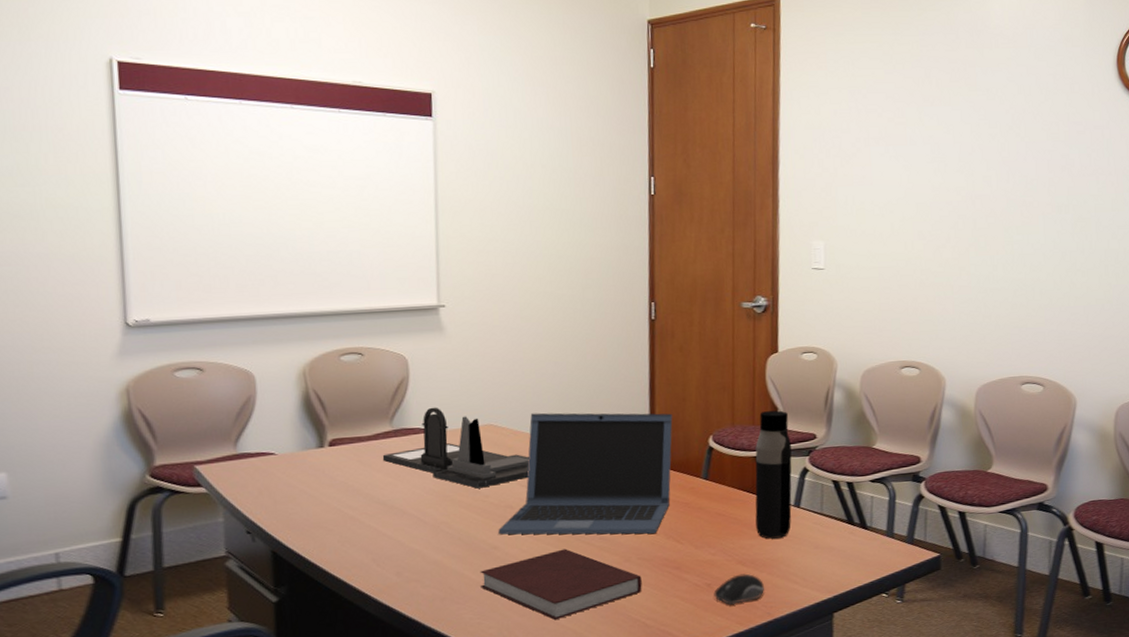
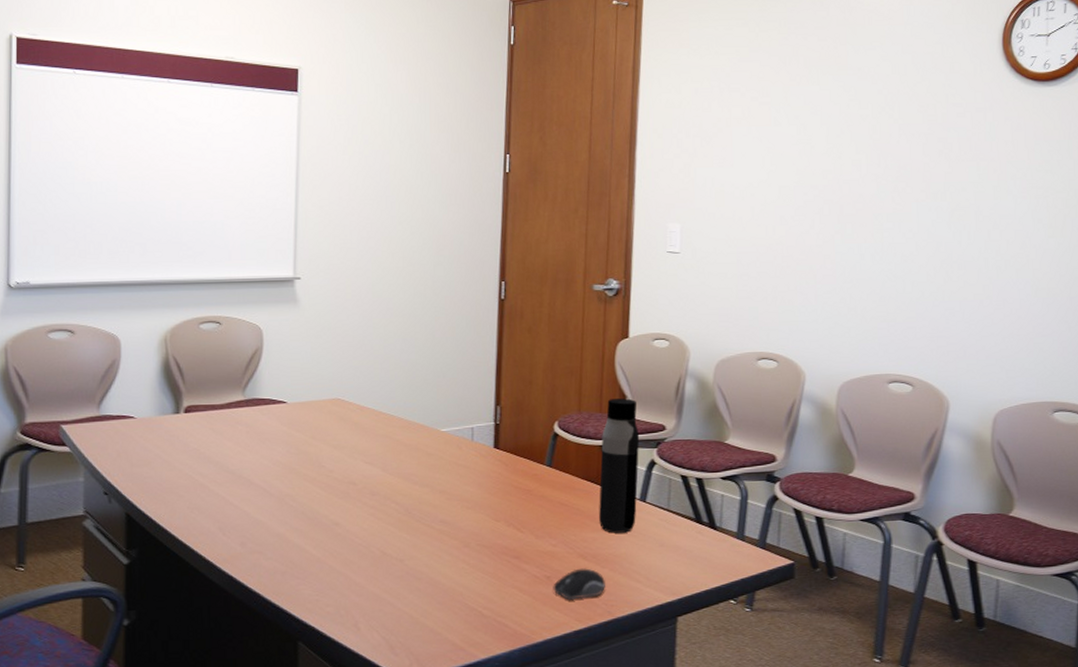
desk organizer: present [382,407,530,489] -> none [233,378,374,463]
notebook: present [480,548,642,621] -> none [320,529,480,603]
laptop: present [498,412,673,535] -> none [341,389,518,520]

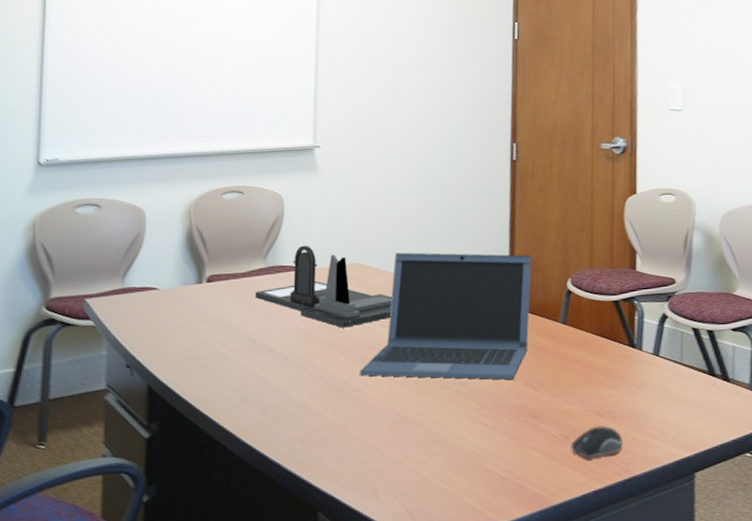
desk organizer: none [233,378,374,463] -> present [255,245,392,328]
laptop: none [341,389,518,520] -> present [360,252,532,380]
water bottle: present [599,398,640,533] -> none [613,253,651,389]

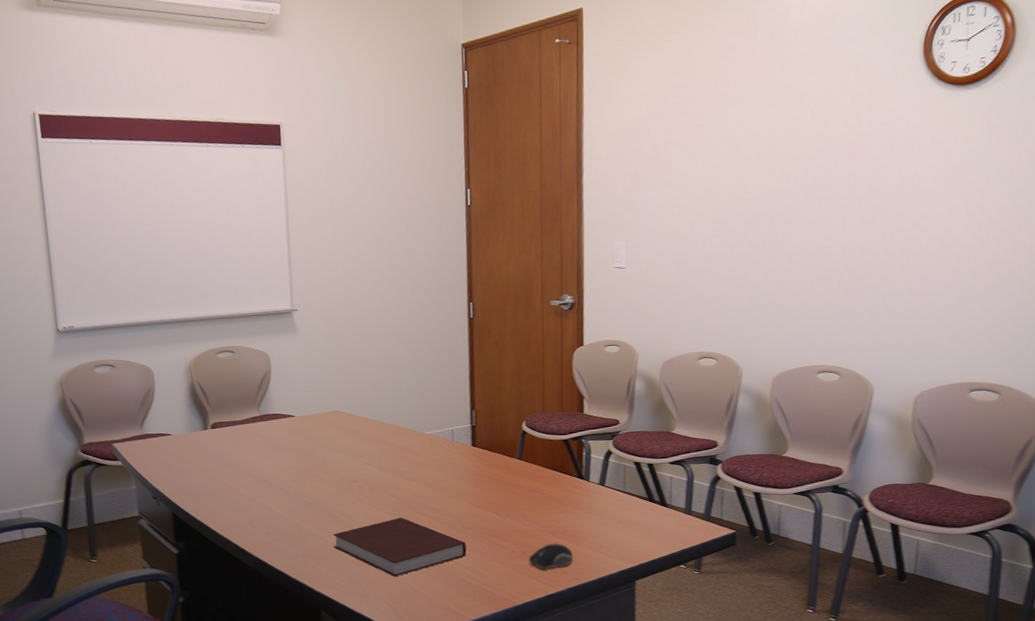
desk organizer: present [255,245,392,328] -> none [252,396,370,465]
notebook: none [340,392,499,469] -> present [333,517,467,577]
laptop: present [360,252,532,380] -> none [346,401,490,507]

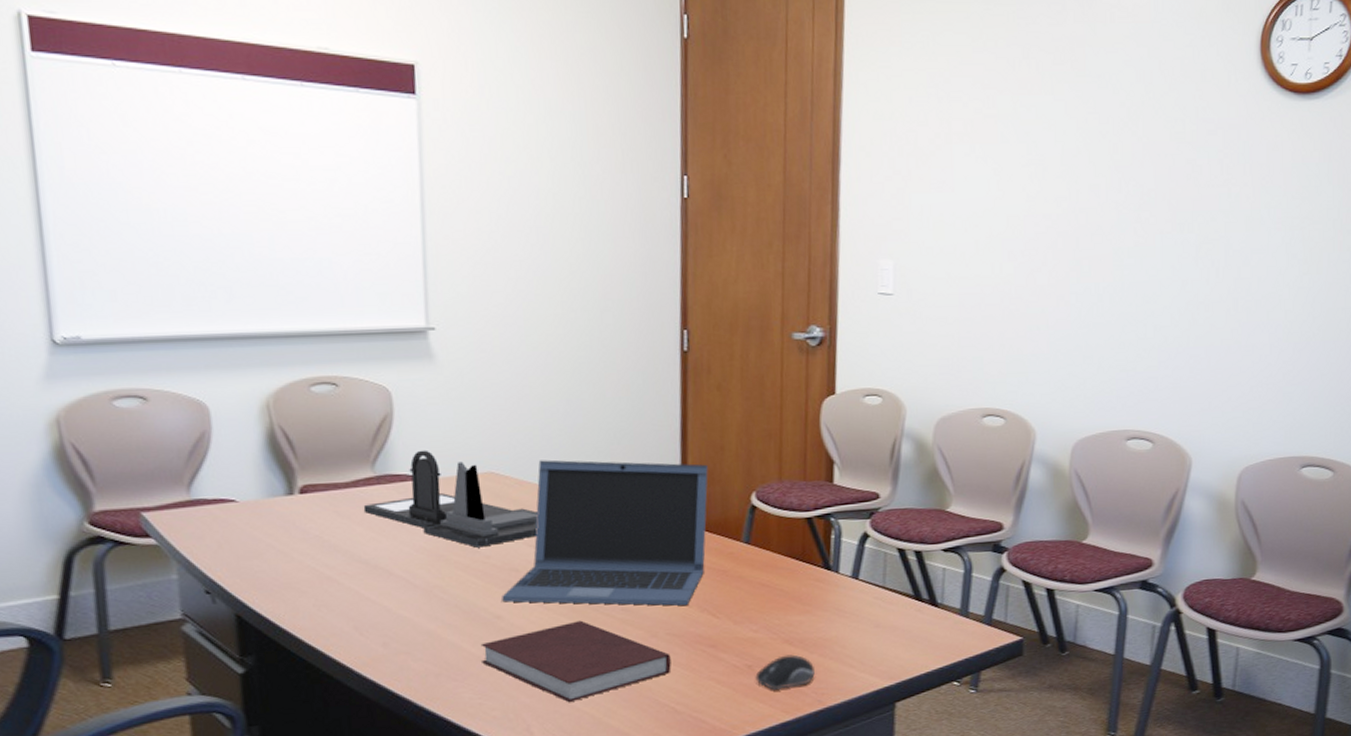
desk organizer: none [252,396,370,465] -> present [363,450,538,548]
laptop: none [346,401,490,507] -> present [502,460,708,606]

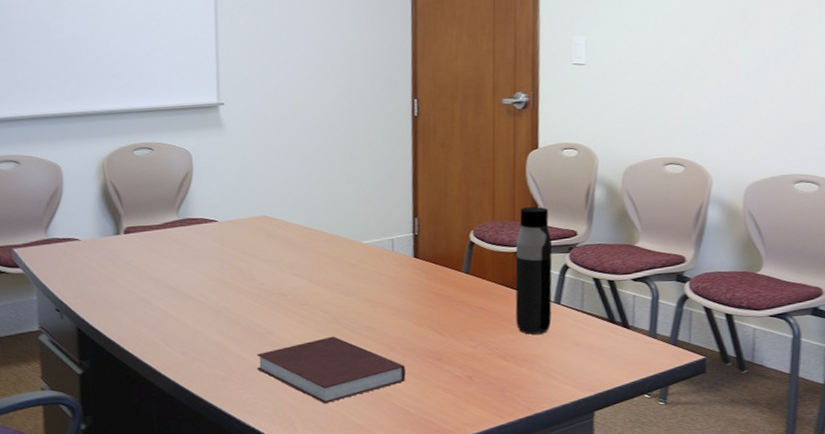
desk organizer: present [363,450,538,548] -> none [170,198,301,276]
laptop: present [502,460,708,606] -> none [273,205,435,325]
computer mouse: present [755,654,815,690] -> none [475,368,524,398]
water bottle: none [805,464,851,615] -> present [515,206,553,335]

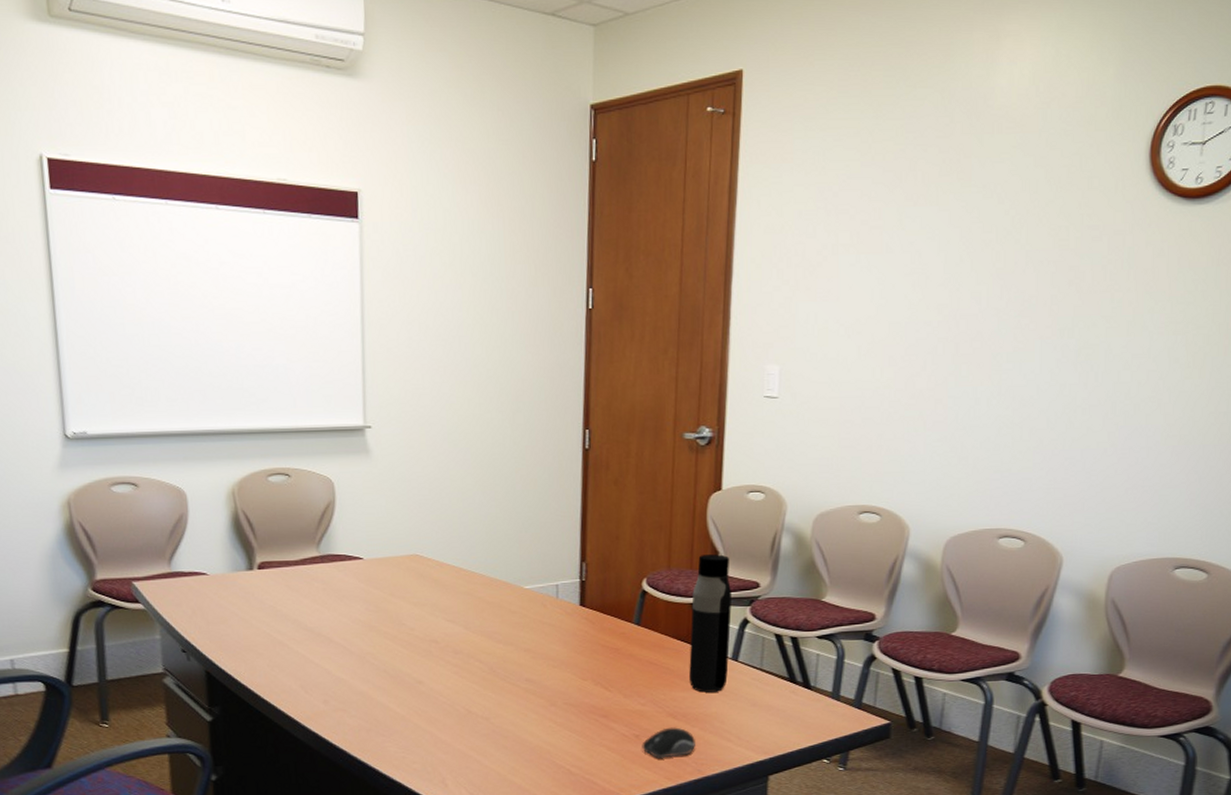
notebook: present [256,336,406,404] -> none [404,688,568,761]
computer mouse: none [475,368,524,398] -> present [642,727,695,758]

